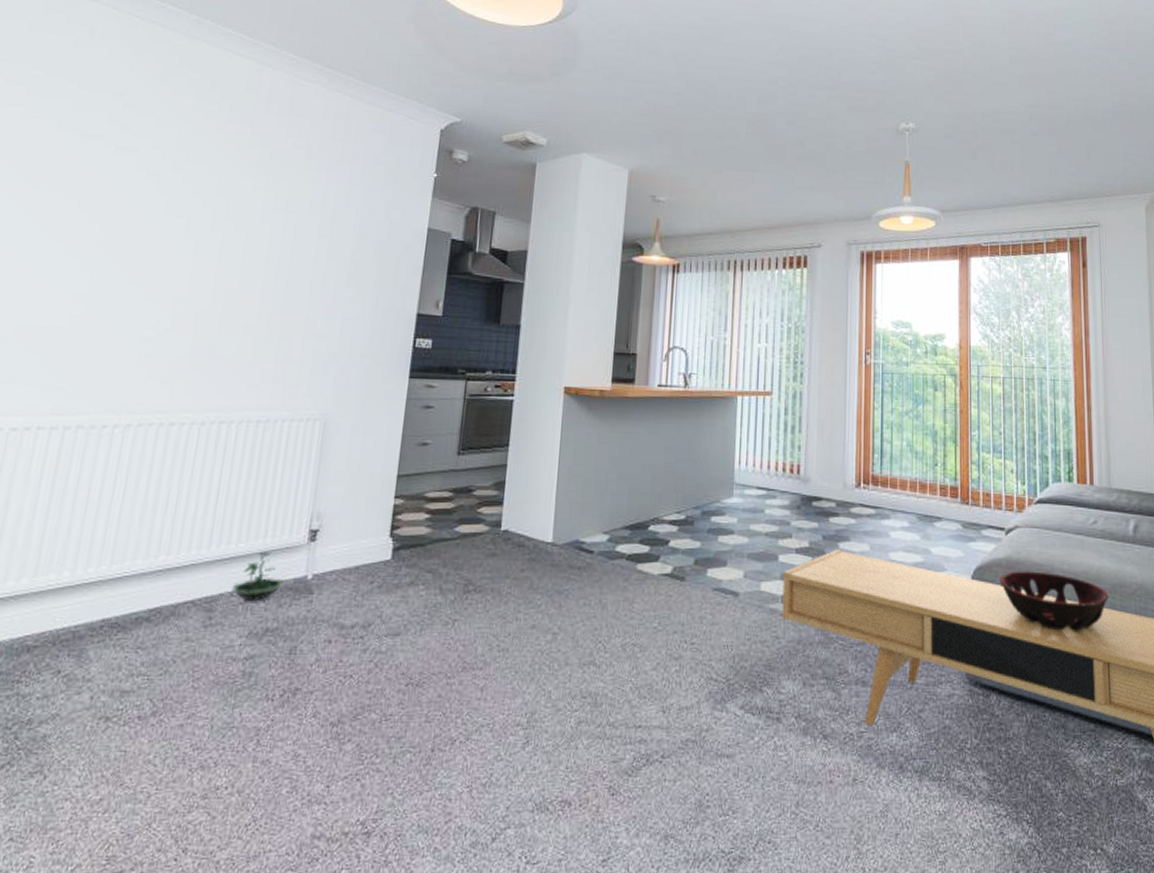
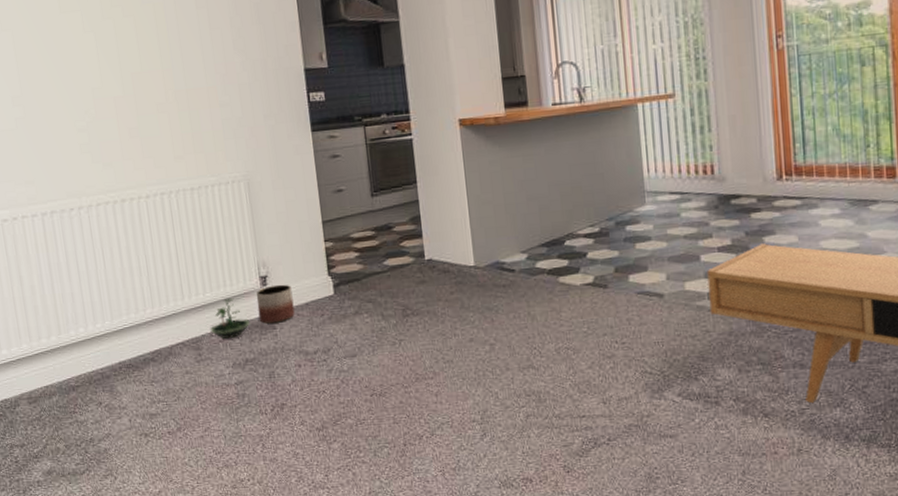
planter: none [295,541,344,587] -> present [256,284,295,324]

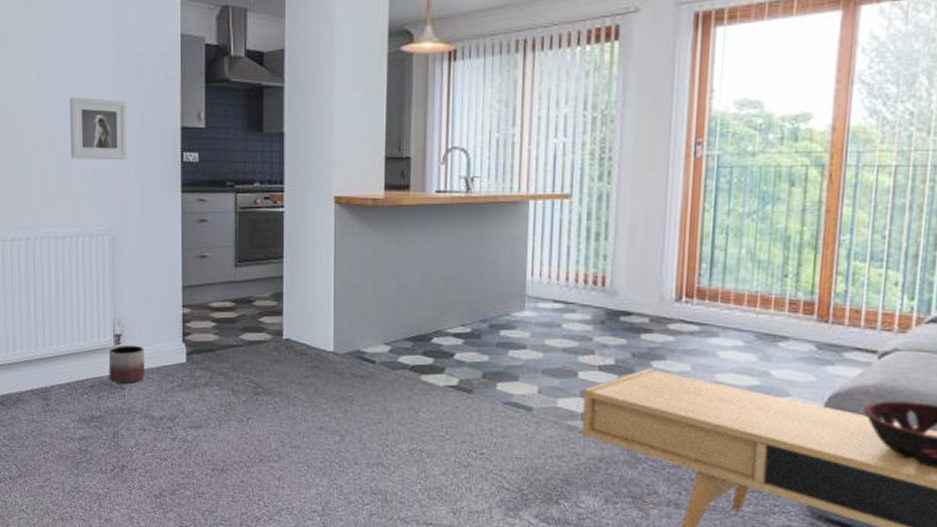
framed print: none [191,49,255,111] -> present [69,97,128,159]
terrarium: present [210,298,251,339] -> none [60,352,100,393]

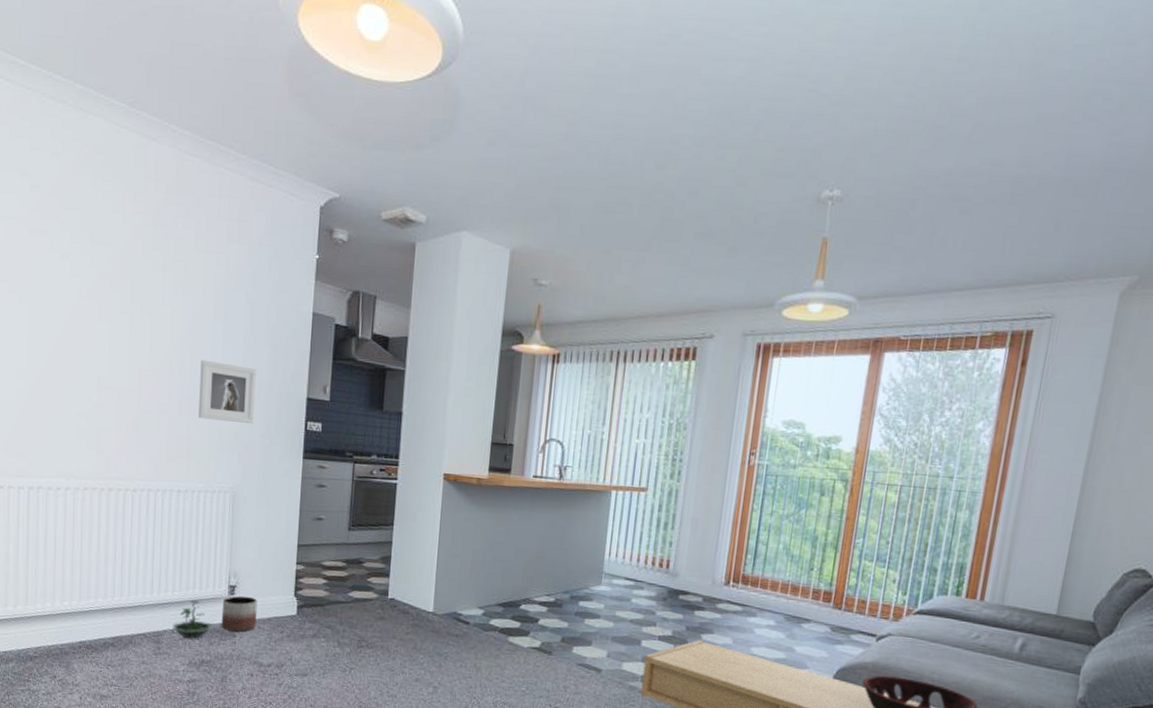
terrarium: none [60,352,100,393] -> present [172,600,212,638]

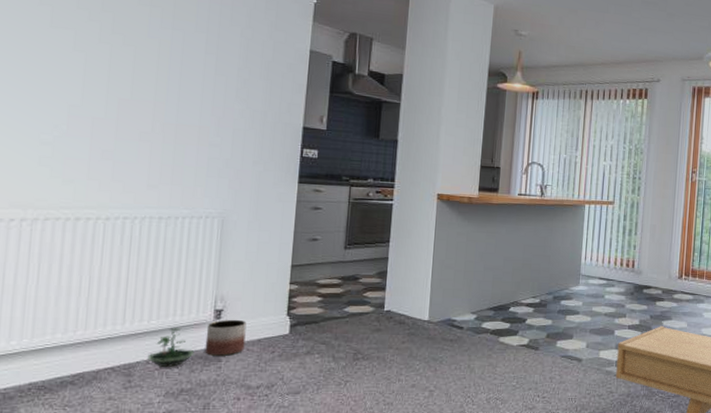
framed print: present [198,359,256,423] -> none [185,90,251,151]

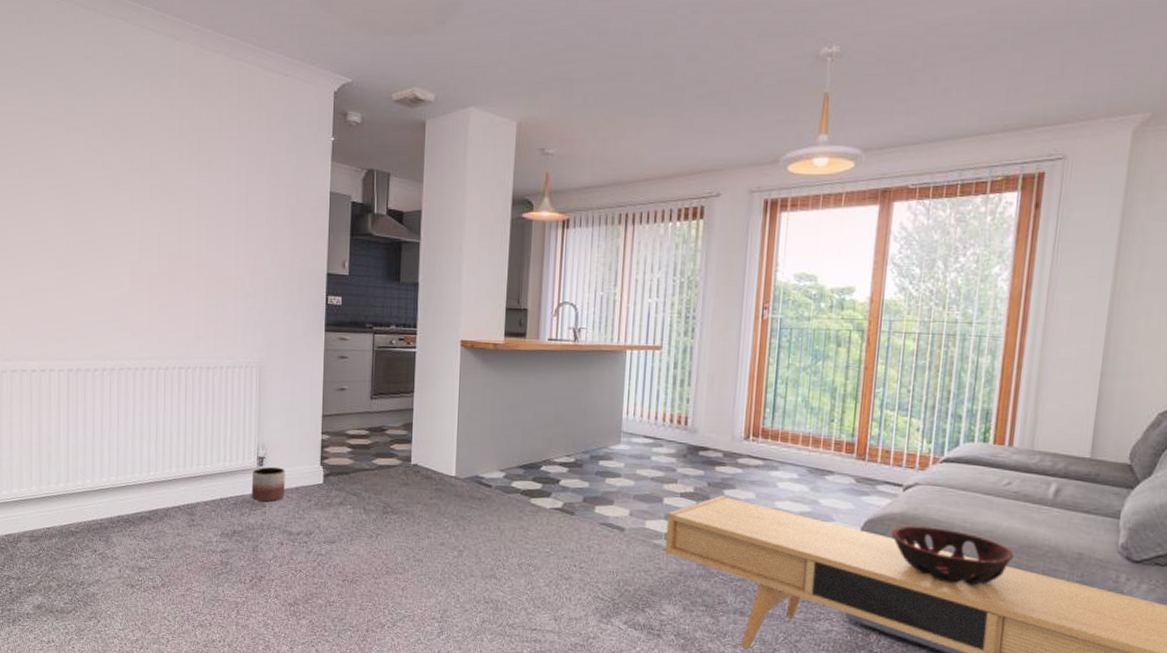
terrarium: present [147,328,195,367] -> none [205,472,243,509]

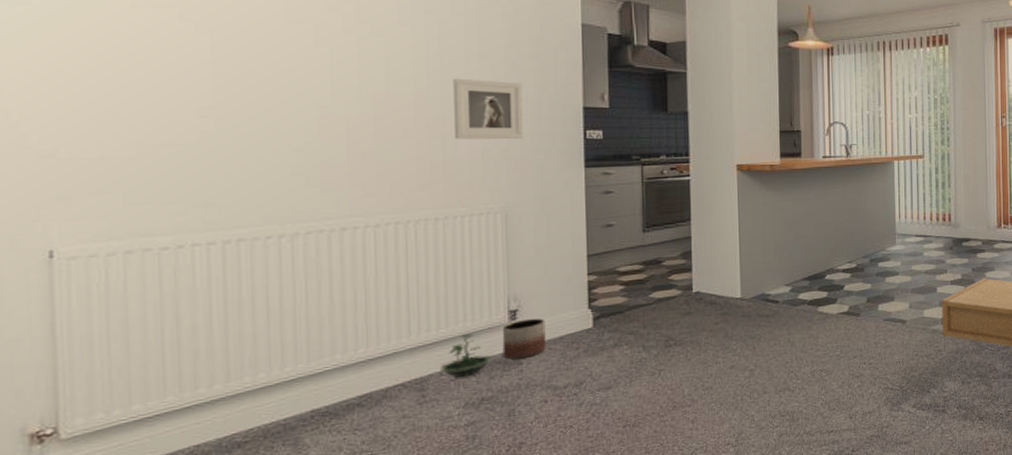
terrarium: none [205,472,243,509] -> present [440,334,492,377]
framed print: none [225,242,278,300] -> present [453,78,524,140]

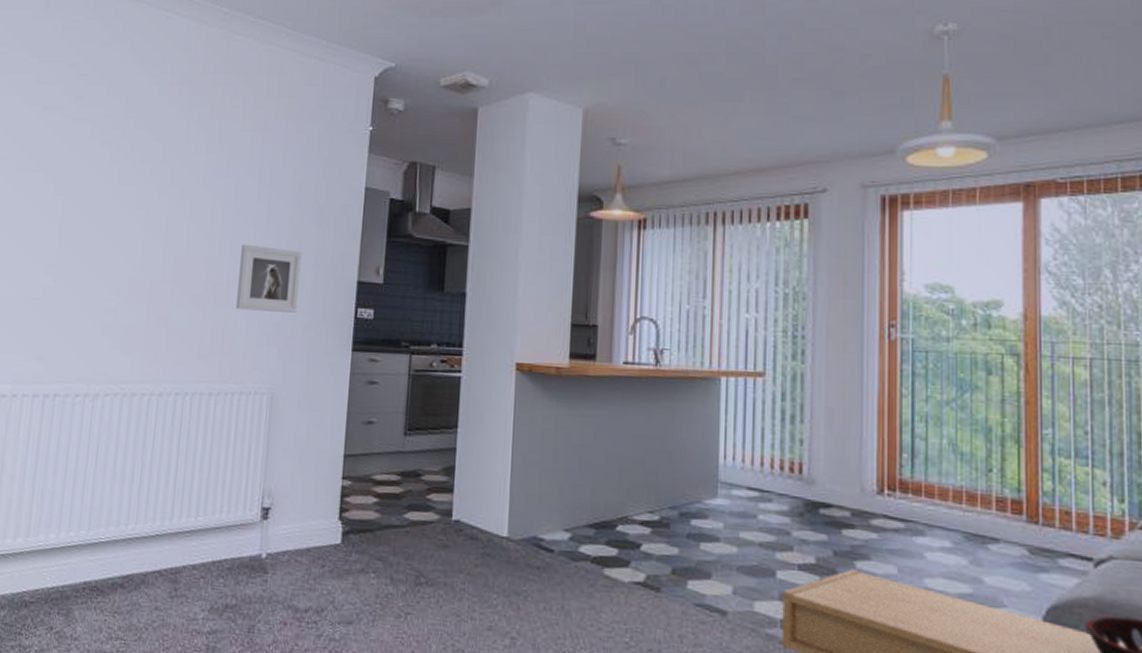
terrarium: present [440,334,492,377] -> none [193,527,240,576]
planter: present [502,318,546,360] -> none [251,520,295,567]

